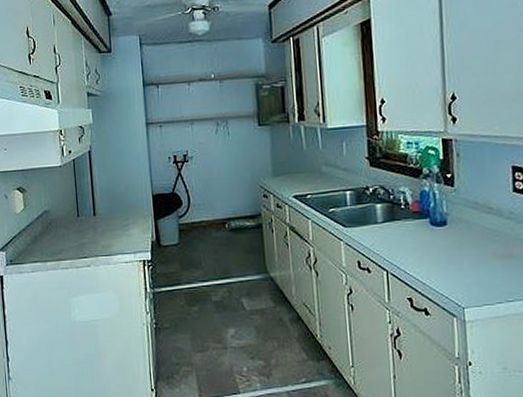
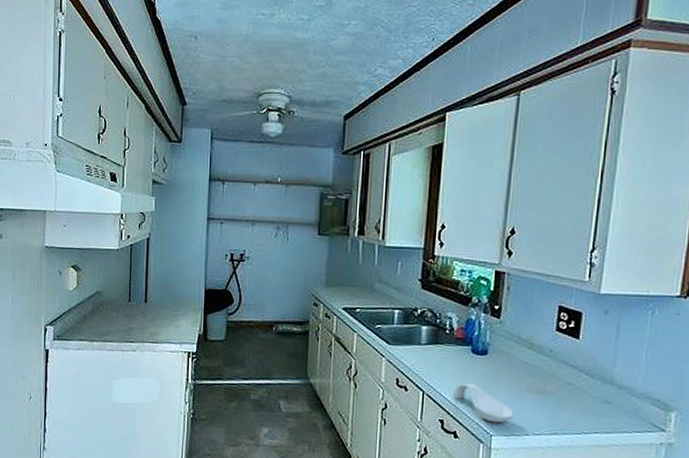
spoon rest: none [418,256,484,295] -> present [453,383,515,423]

